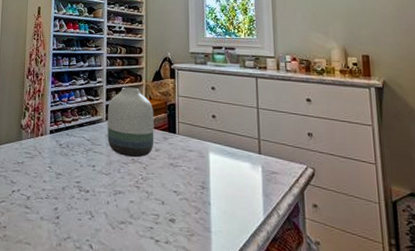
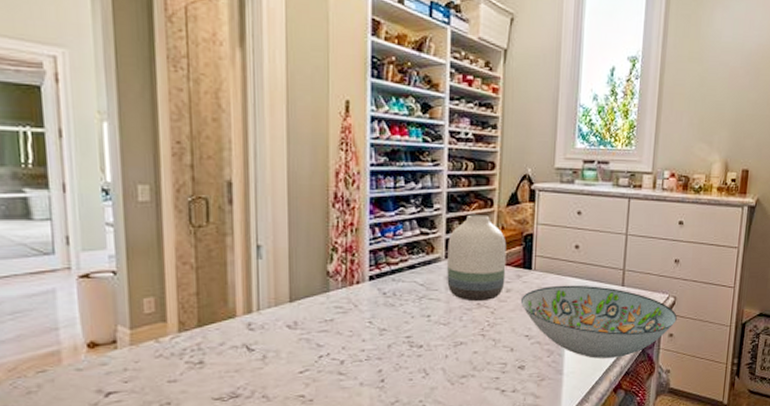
decorative bowl: none [169,148,319,223] -> present [521,285,677,359]

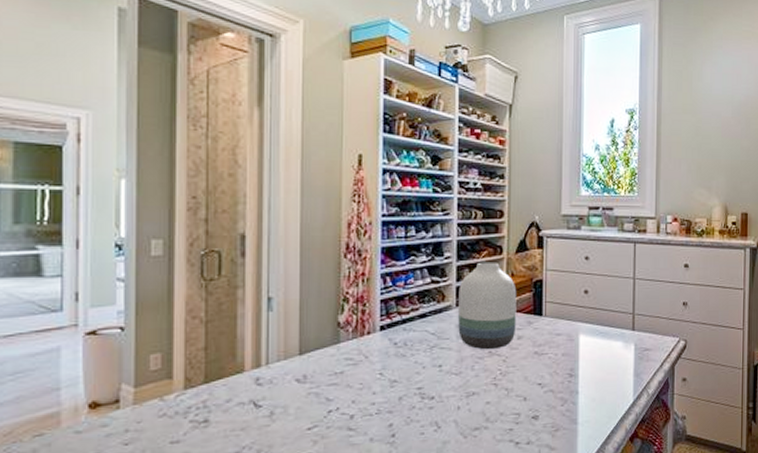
decorative bowl: present [521,285,677,359] -> none [533,330,689,406]

